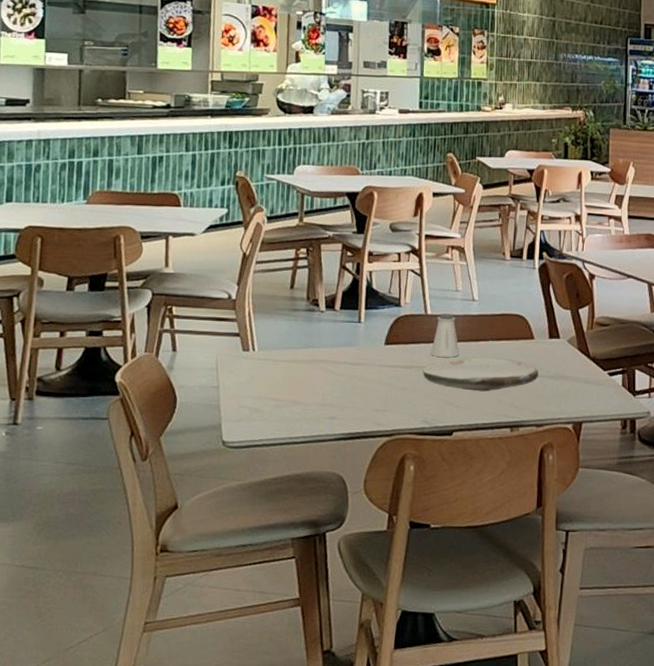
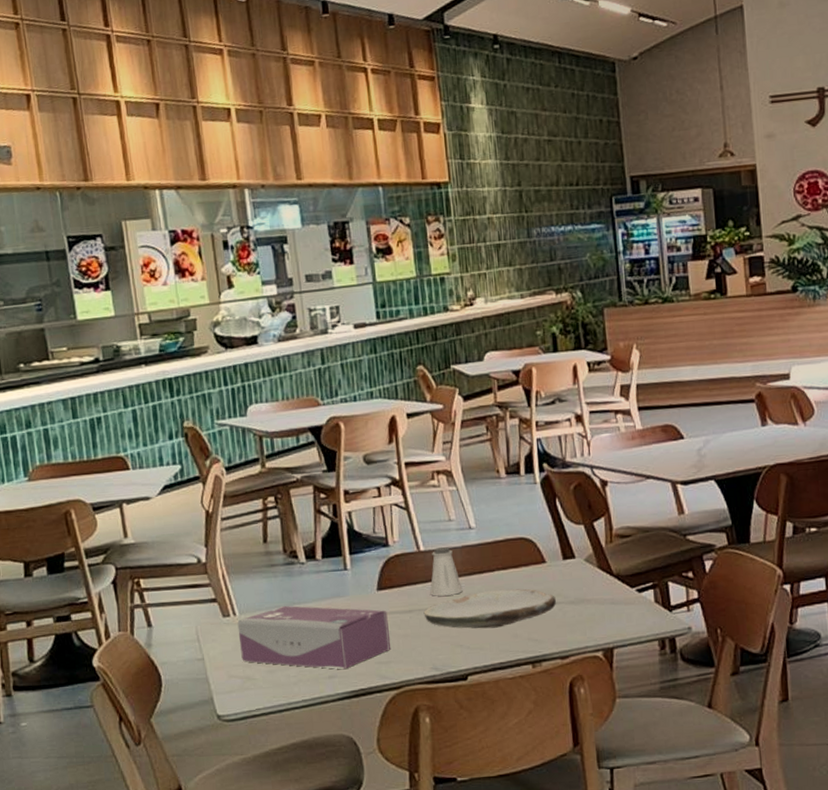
tissue box: none [253,347,391,413] -> present [237,605,391,670]

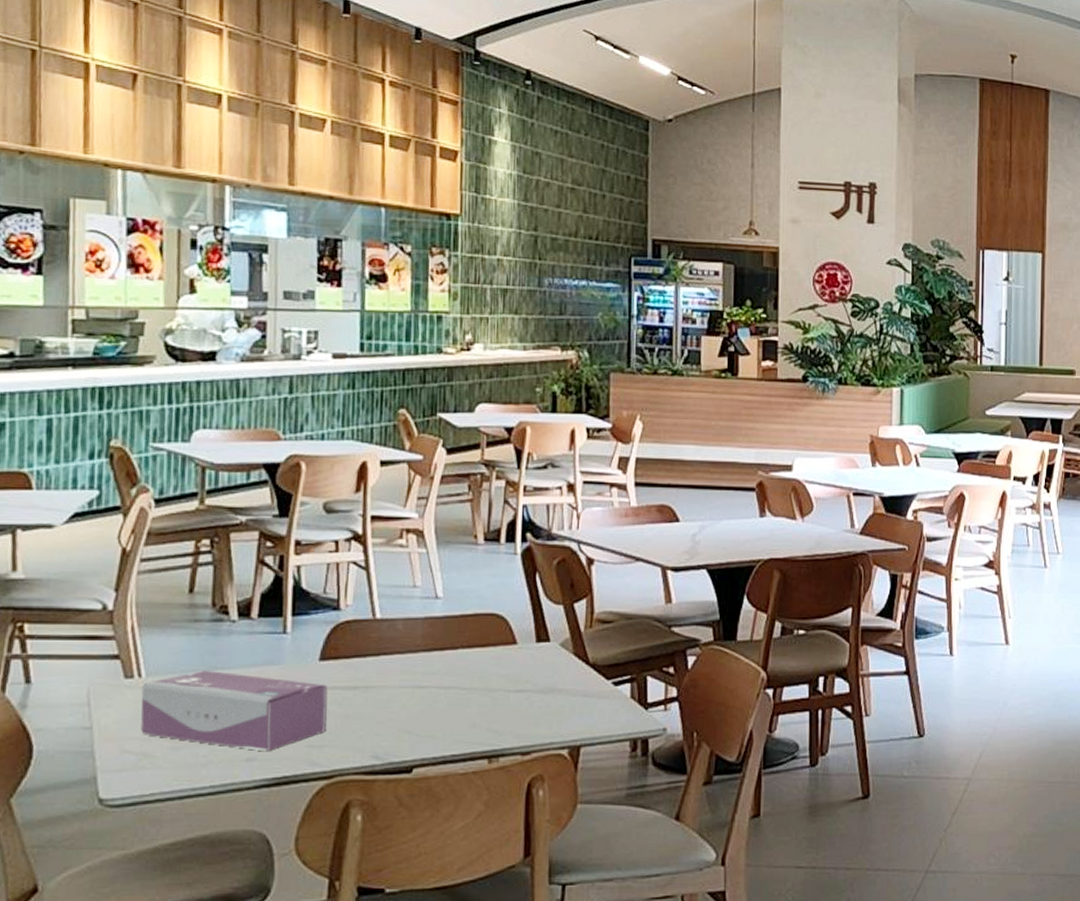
plate: present [423,588,556,629] -> none [370,671,523,714]
saltshaker: present [430,547,463,596] -> none [381,617,420,673]

